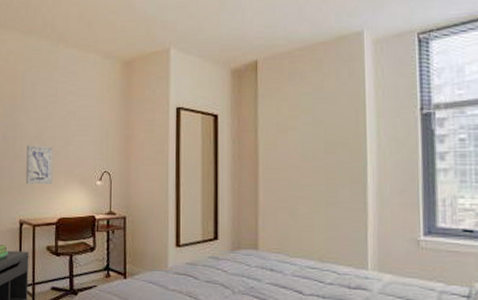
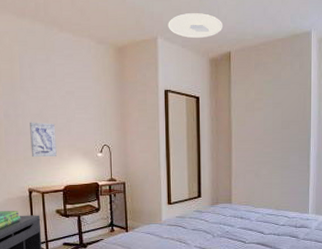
ceiling light: none [182,18,249,47] -> present [168,13,223,38]

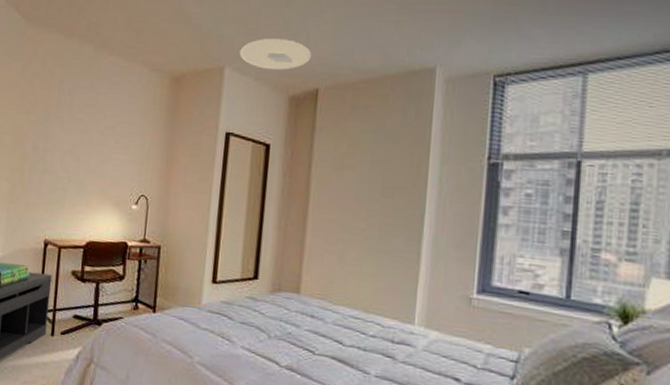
wall art: present [30,122,57,158] -> none [54,158,88,203]

